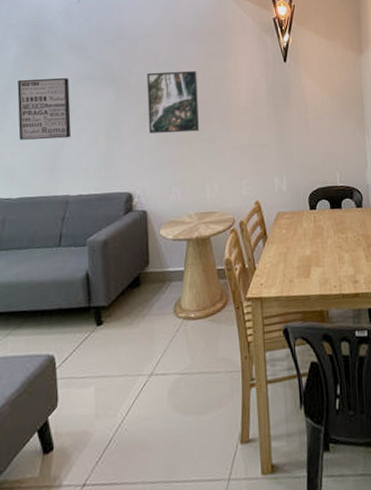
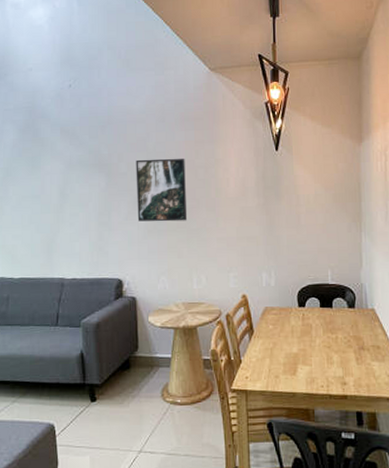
wall art: present [17,78,71,140] -> none [16,163,65,224]

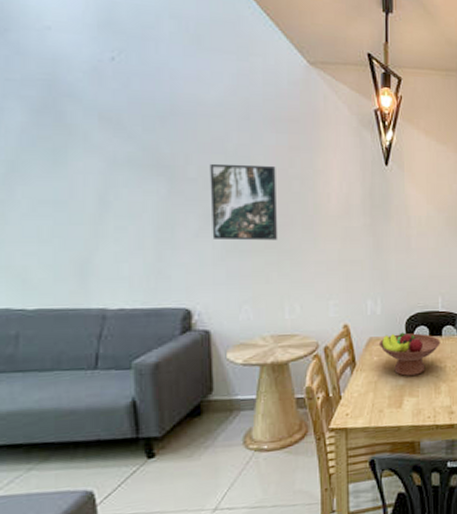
fruit bowl: none [274,303,332,345] -> present [380,332,441,376]

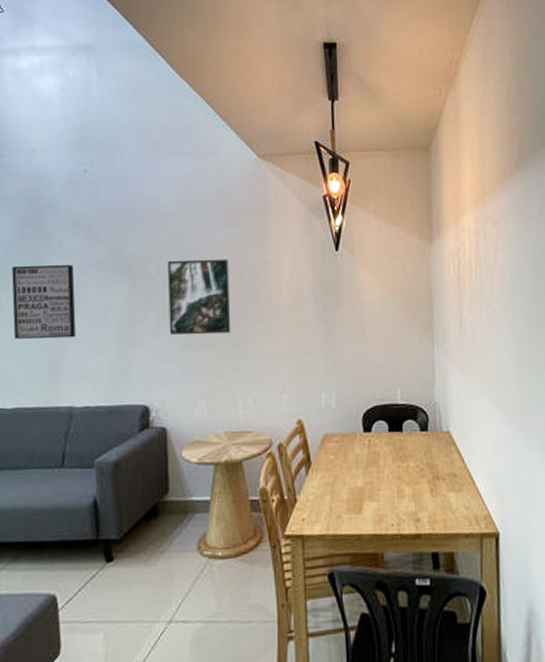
wall art: none [27,157,106,238] -> present [12,264,76,339]
fruit bowl: present [380,332,441,376] -> none [335,428,402,477]

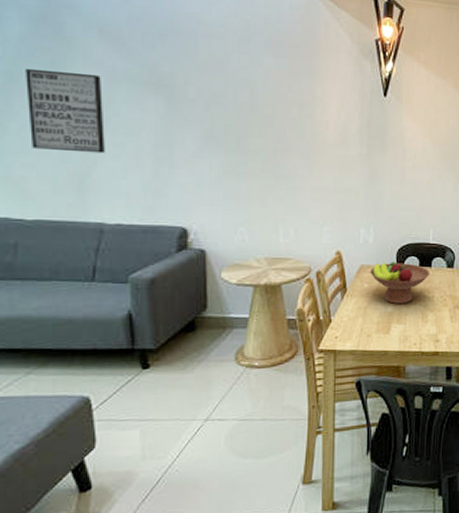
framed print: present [167,258,231,335] -> none [209,84,275,165]
fruit bowl: none [335,428,402,477] -> present [370,262,430,304]

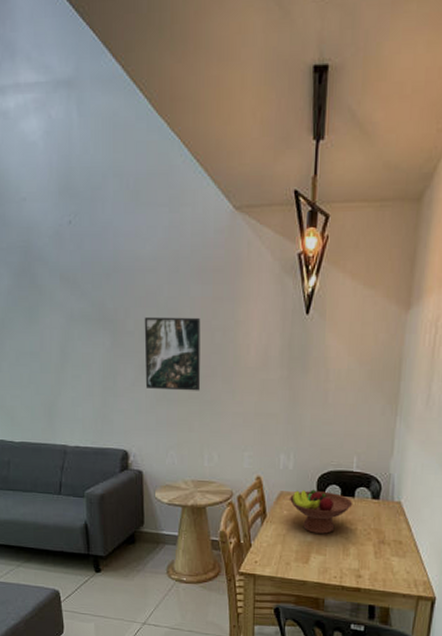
wall art: present [26,68,105,154] -> none [12,315,66,385]
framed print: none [209,84,275,165] -> present [144,316,201,391]

